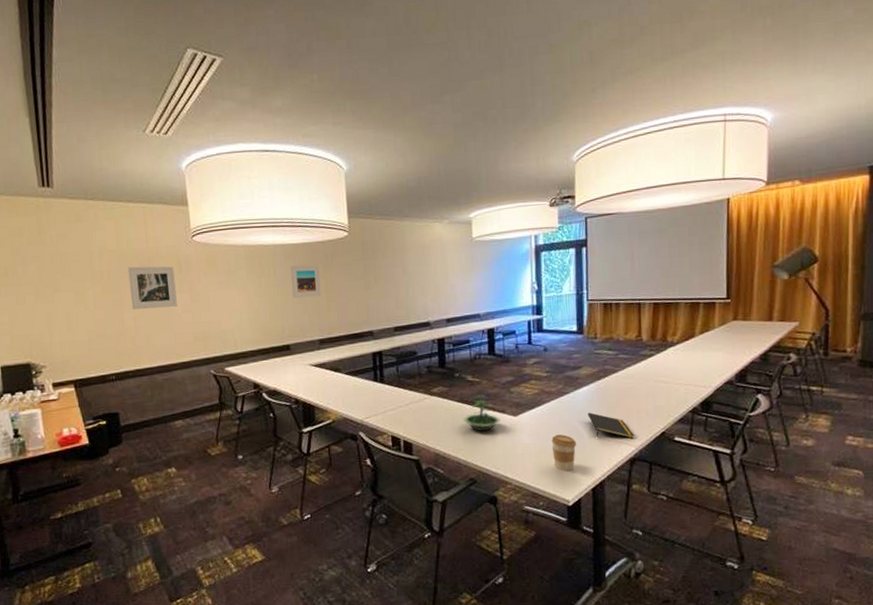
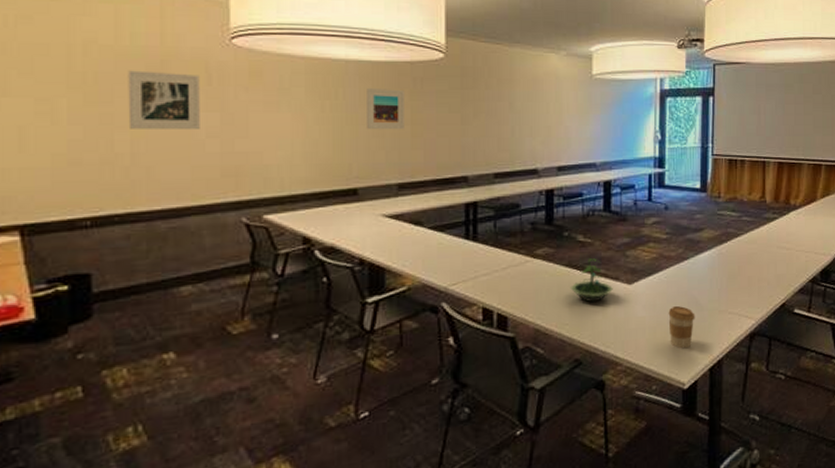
notepad: present [587,412,635,439] -> none [708,281,755,311]

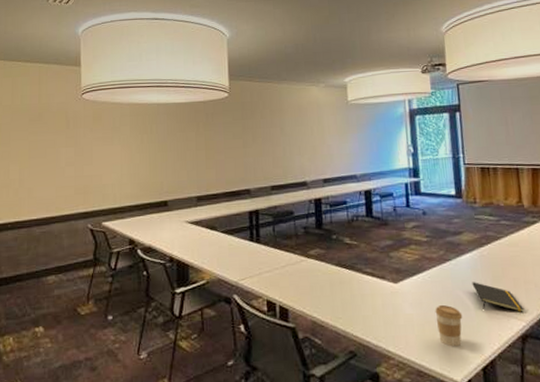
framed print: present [128,70,200,129] -> none [18,121,62,162]
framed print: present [367,88,404,130] -> none [173,123,200,155]
terrarium: present [570,257,613,303] -> none [341,258,380,299]
notepad: none [708,281,755,311] -> present [472,282,525,312]

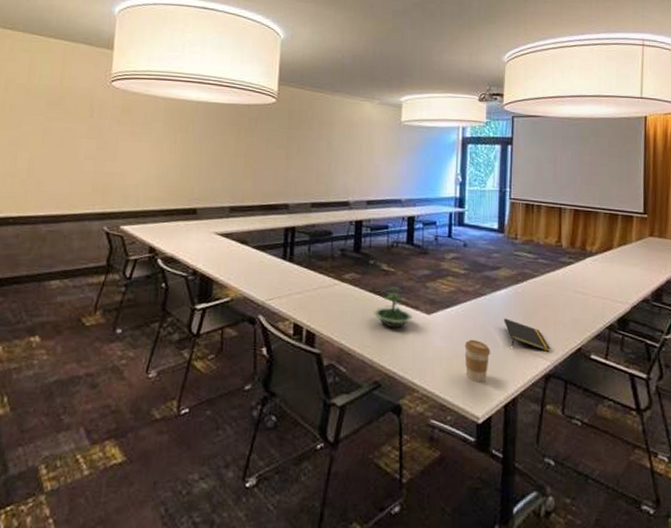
terrarium: none [341,258,380,299] -> present [373,285,413,329]

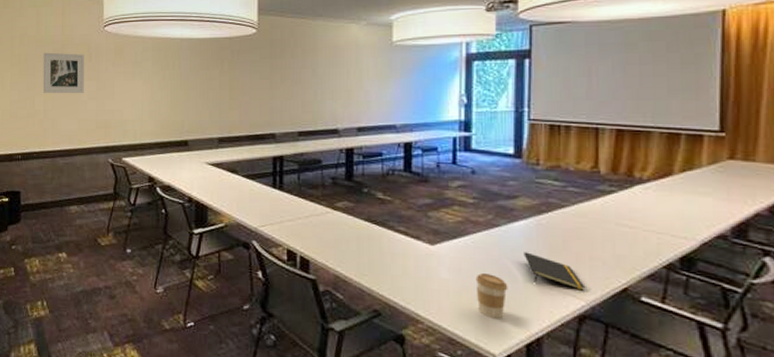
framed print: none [29,103,85,152] -> present [43,52,84,93]
terrarium: present [373,285,413,329] -> none [369,214,414,258]

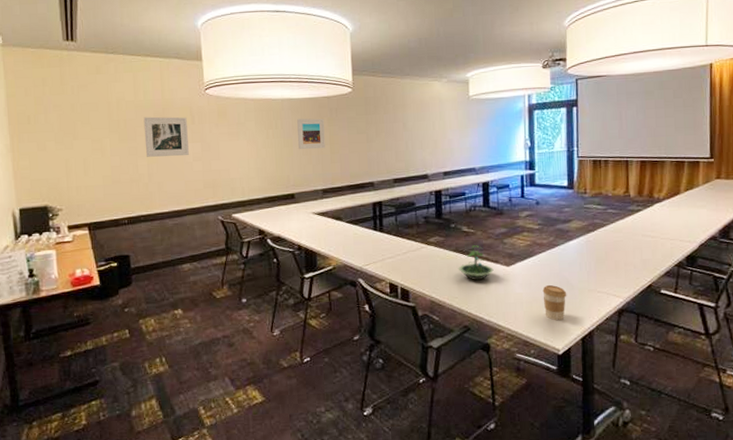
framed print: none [196,60,224,94] -> present [297,118,325,150]
terrarium: none [369,214,414,258] -> present [458,244,494,281]
notepad: present [524,252,586,291] -> none [577,264,623,290]

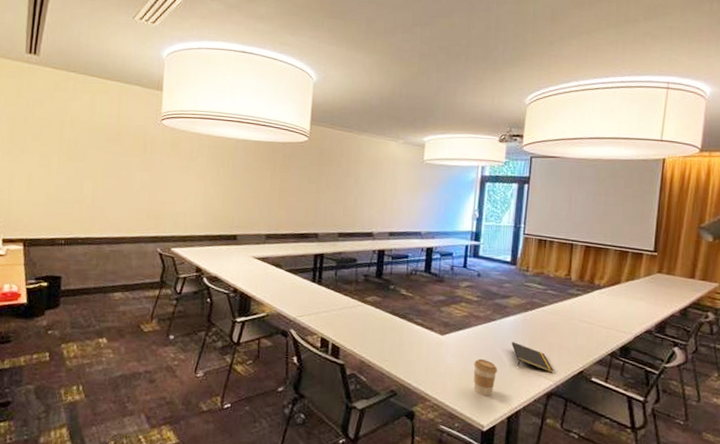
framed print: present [143,116,189,157] -> none [92,139,139,183]
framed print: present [297,118,325,150] -> none [247,161,276,194]
terrarium: present [458,244,494,281] -> none [391,308,428,346]
notepad: none [577,264,623,290] -> present [511,342,554,373]

